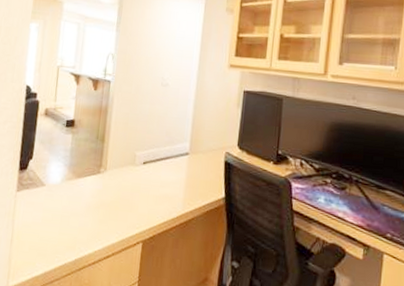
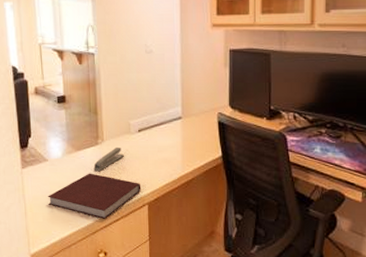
notebook: none [37,202,138,254] -> present [48,173,141,219]
stapler: none [91,177,125,203] -> present [93,146,124,172]

